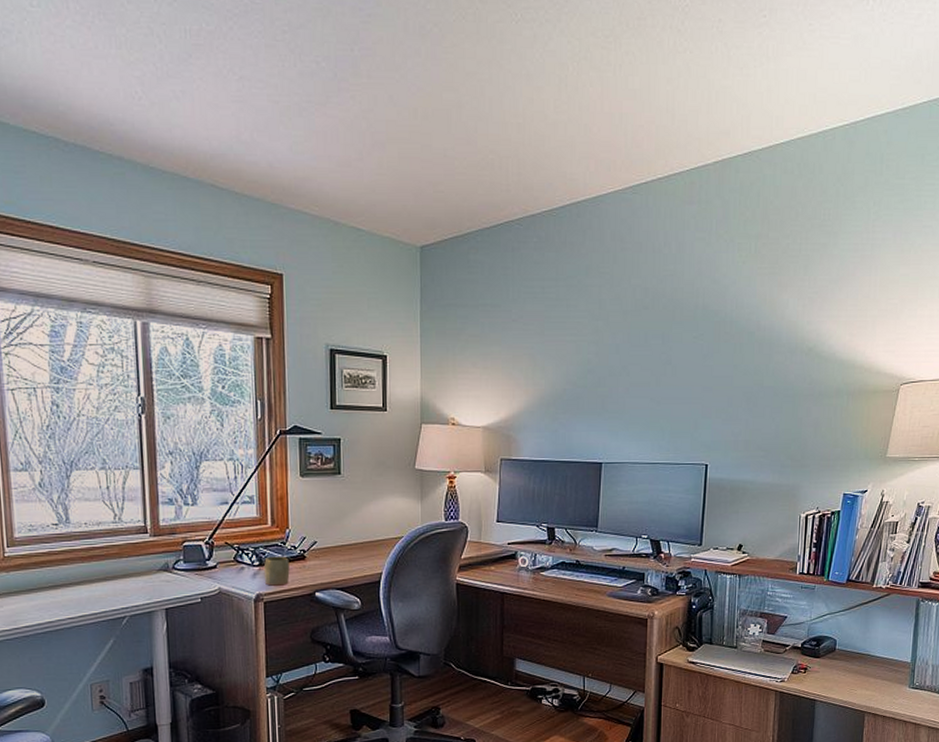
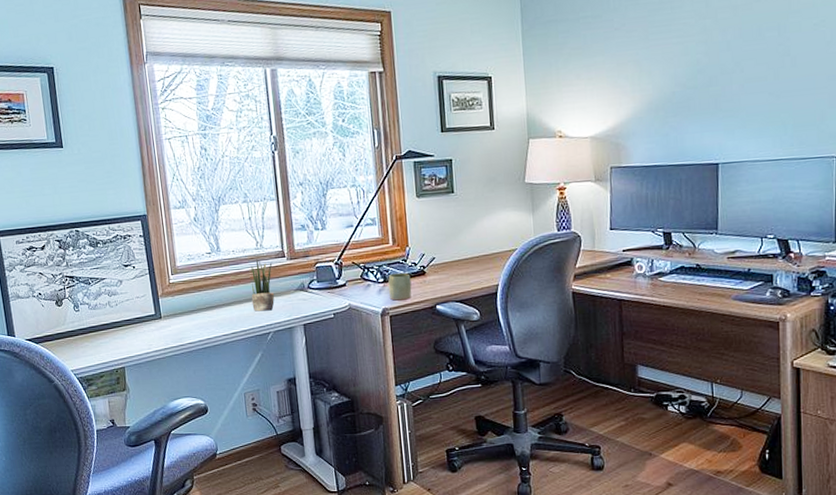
potted plant: none [105,533,133,593] -> present [251,259,275,312]

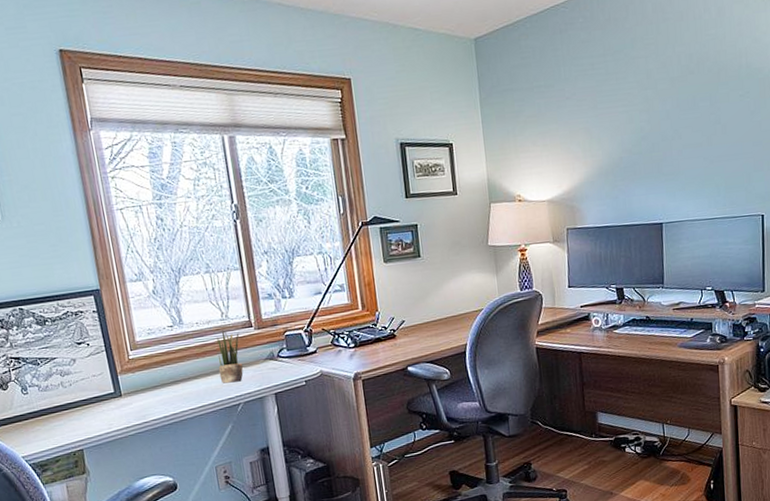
mug: present [387,272,412,301] -> none [358,337,383,365]

